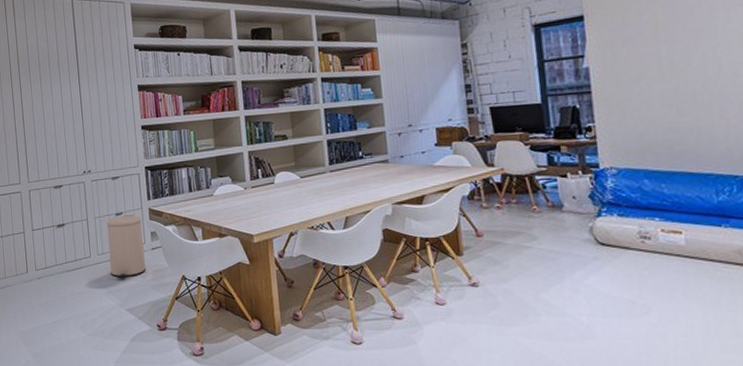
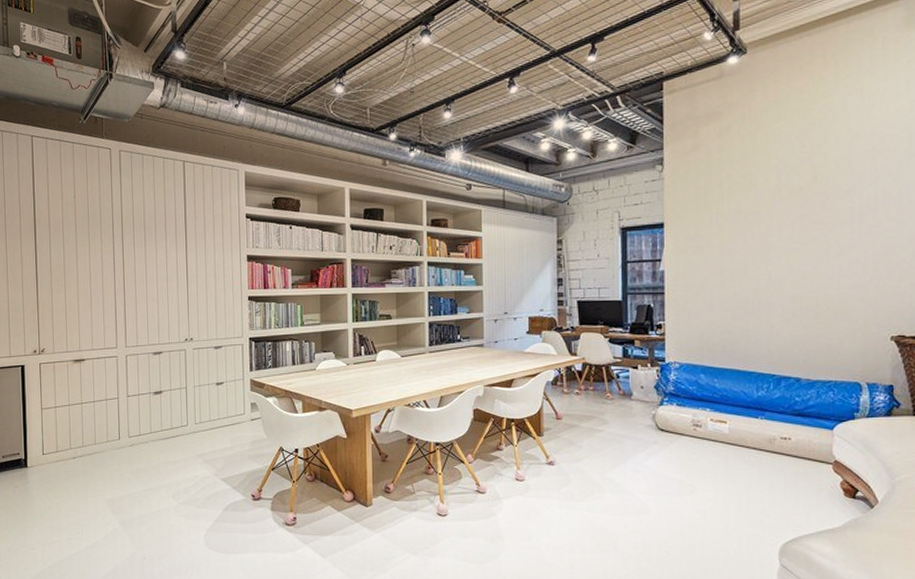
pedal bin: present [106,215,146,279] -> none [206,385,243,449]

